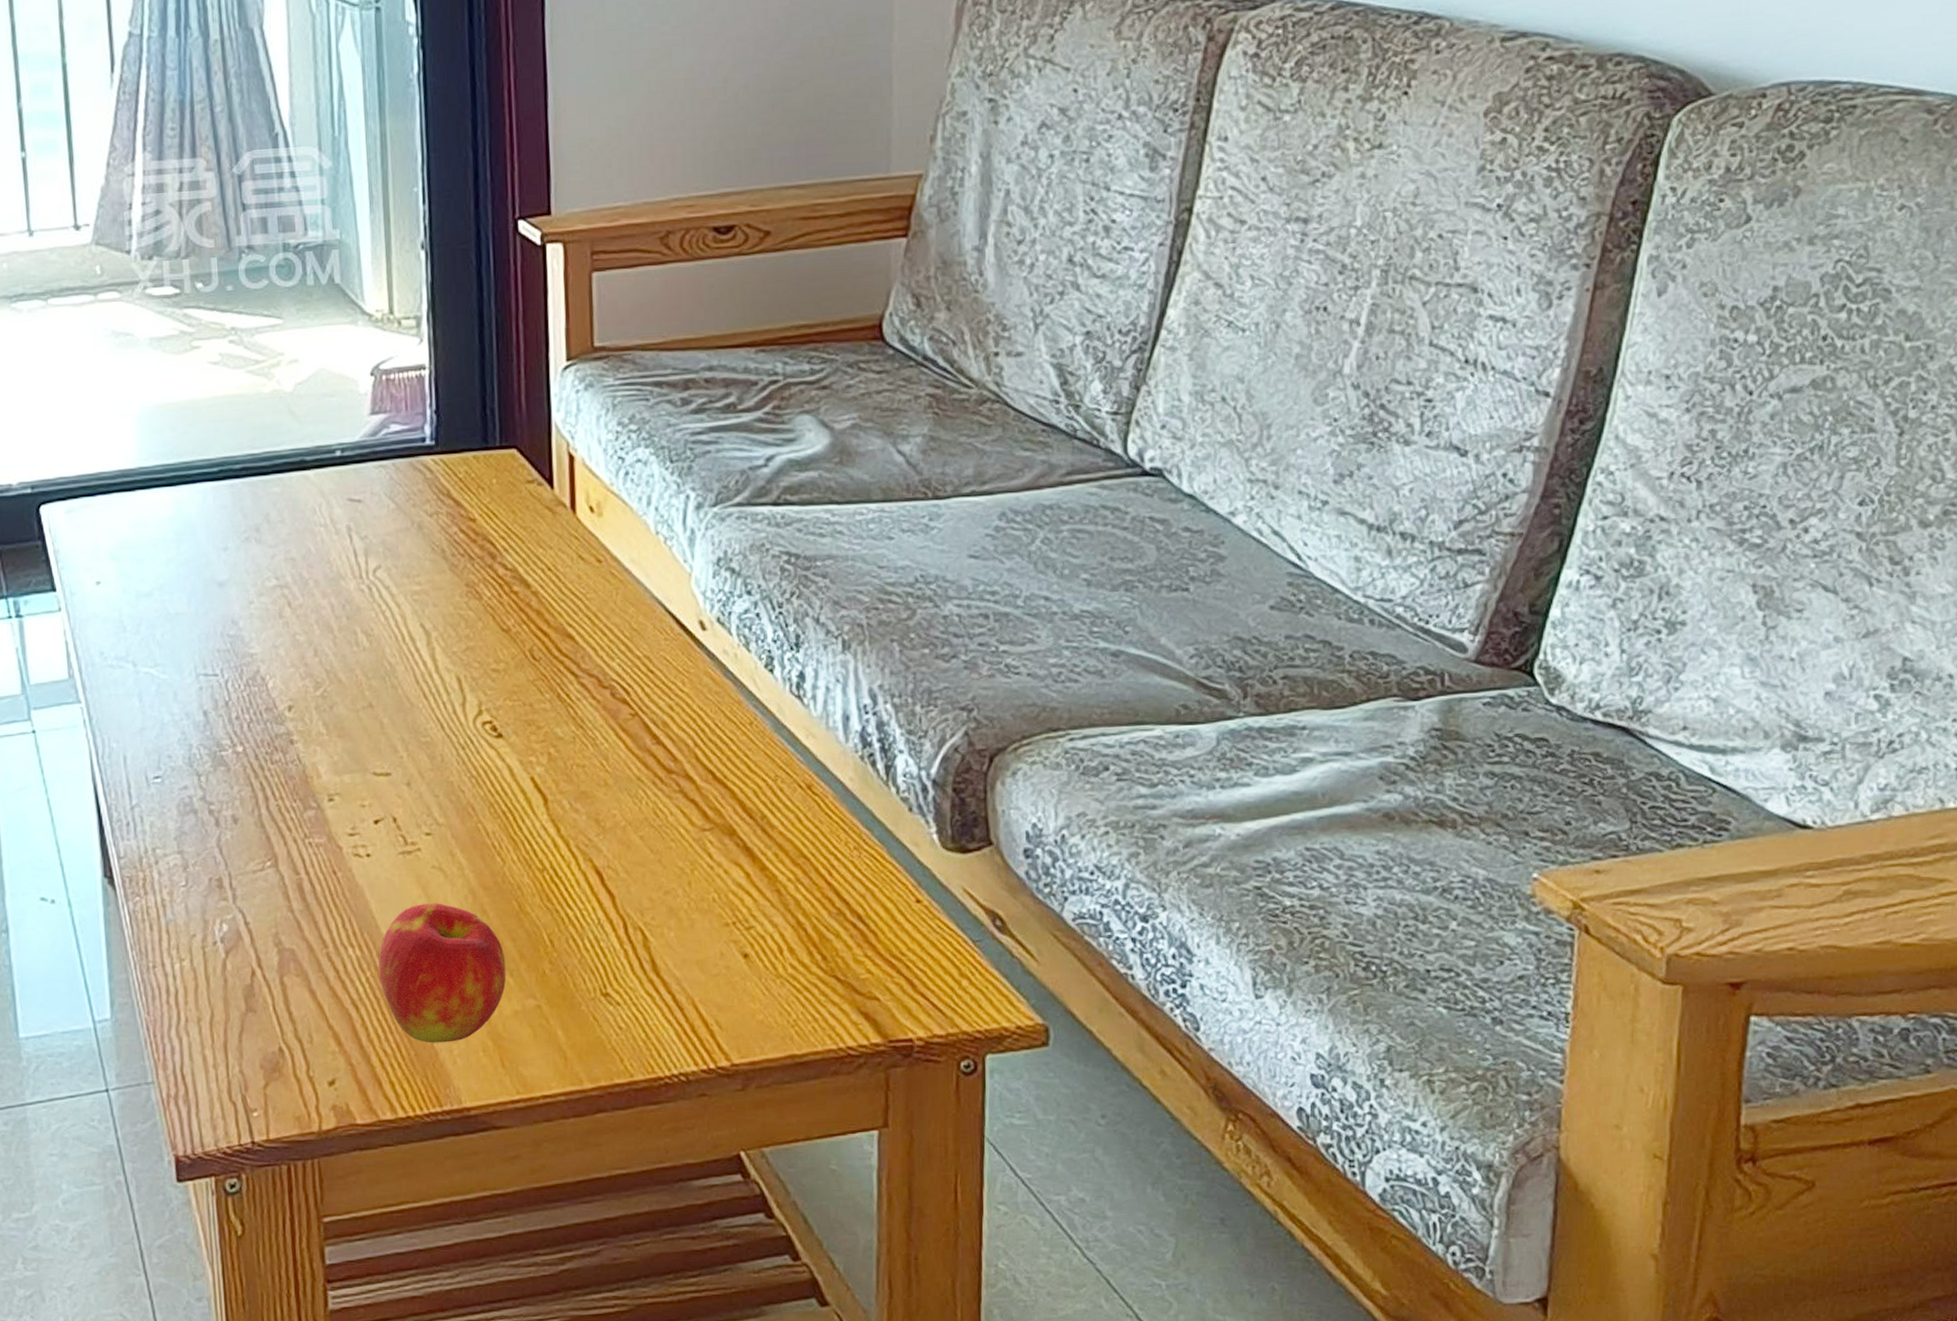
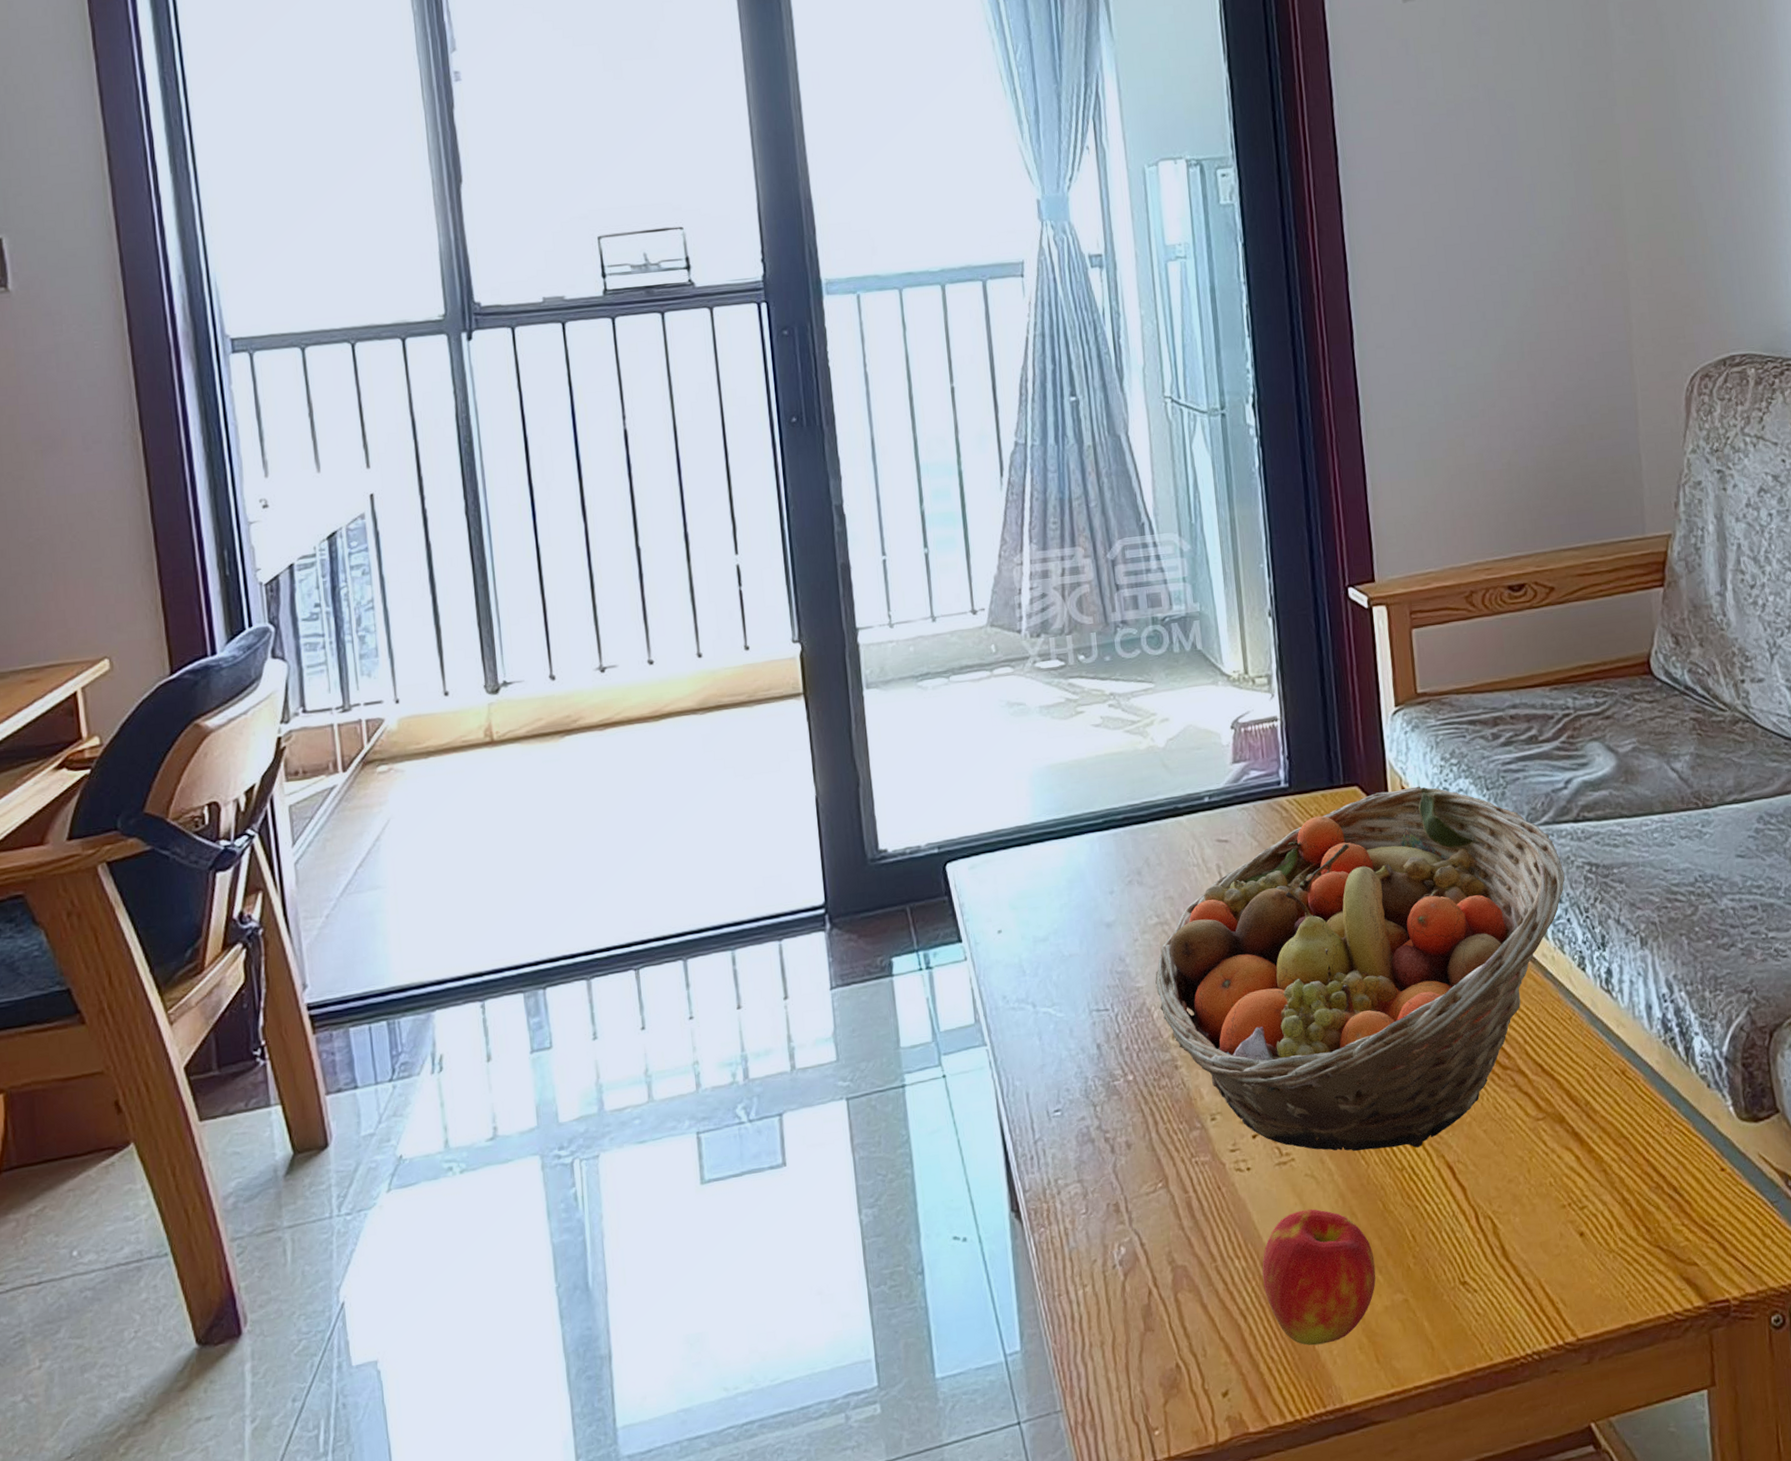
fruit basket: none [271,453,757,849] -> present [1155,786,1565,1151]

